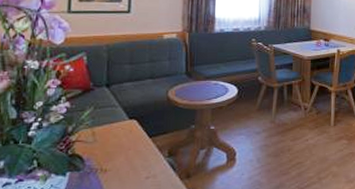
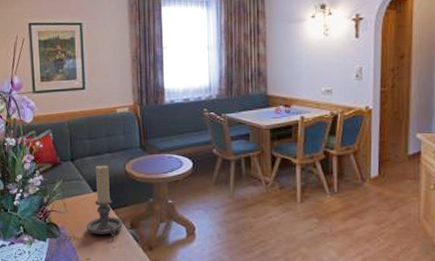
candle holder: none [117,91,160,167] -> present [86,165,123,238]

